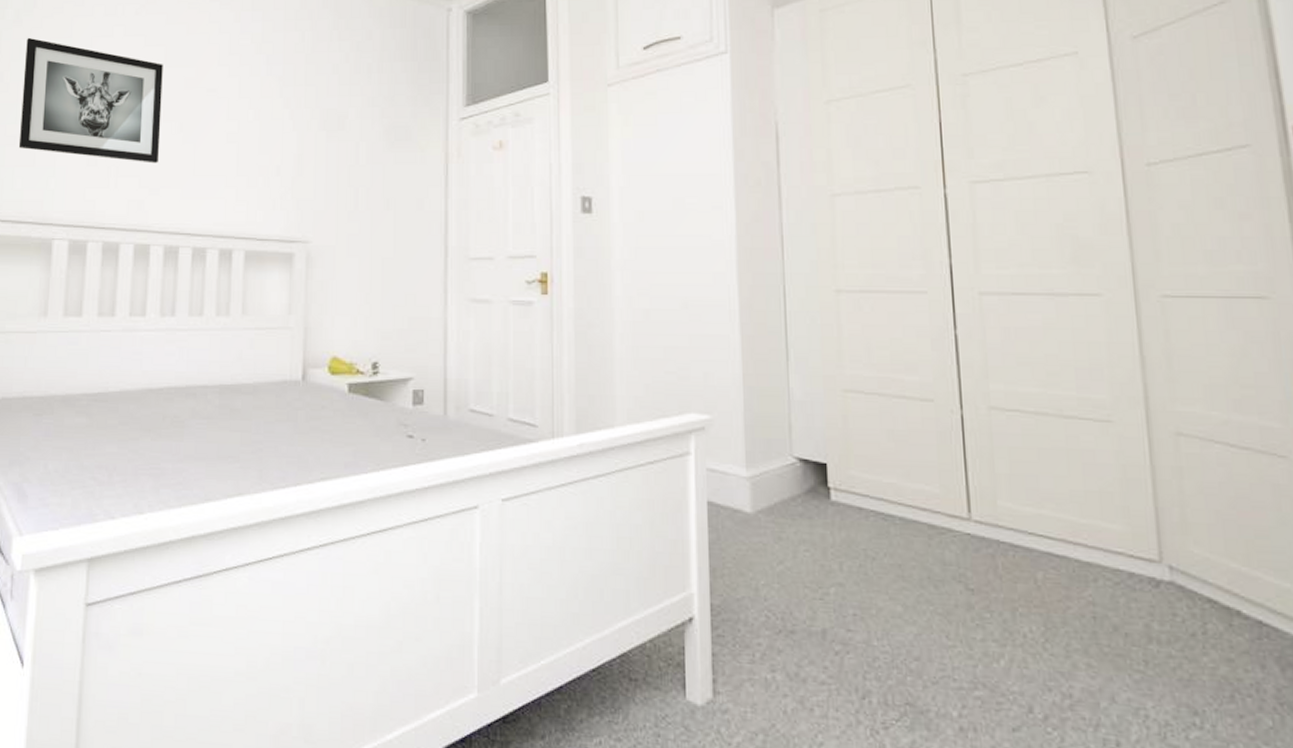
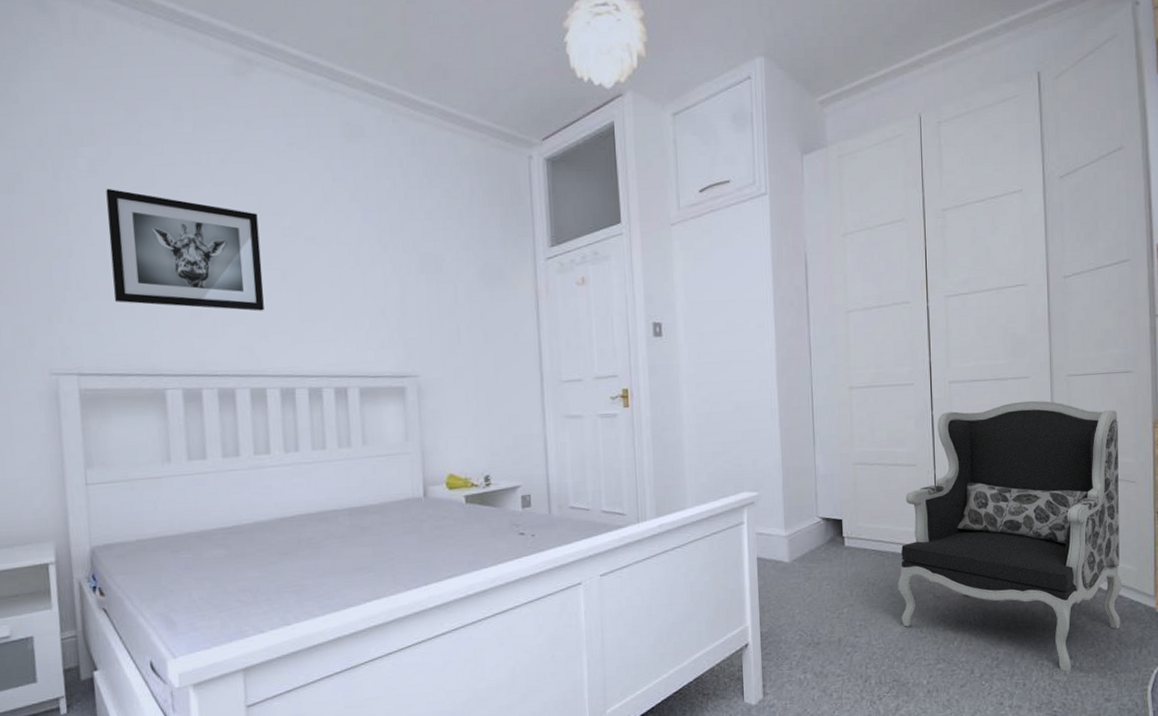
armchair: none [910,326,1279,735] -> present [898,400,1122,672]

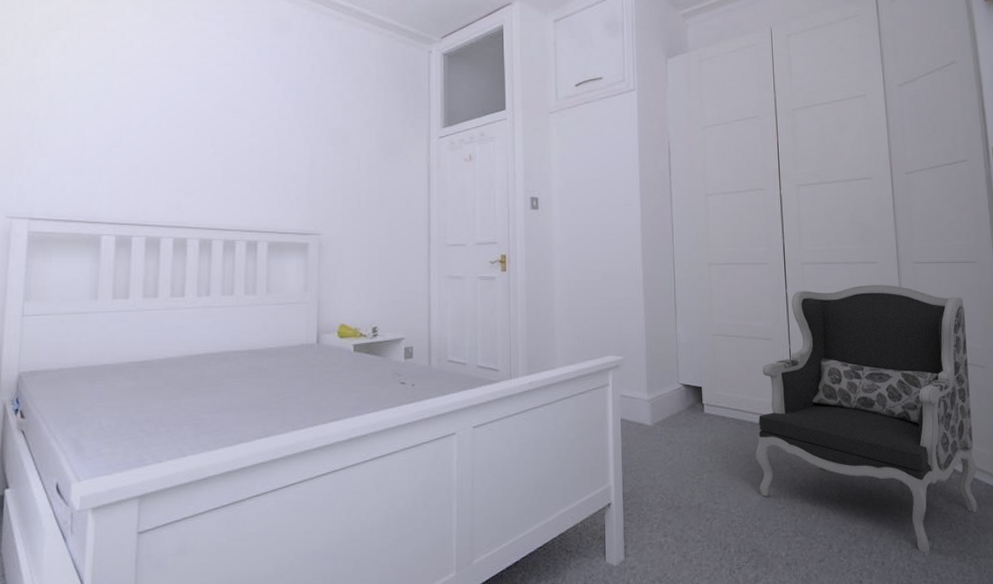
wall art: present [106,188,264,311] -> none [68,64,195,172]

